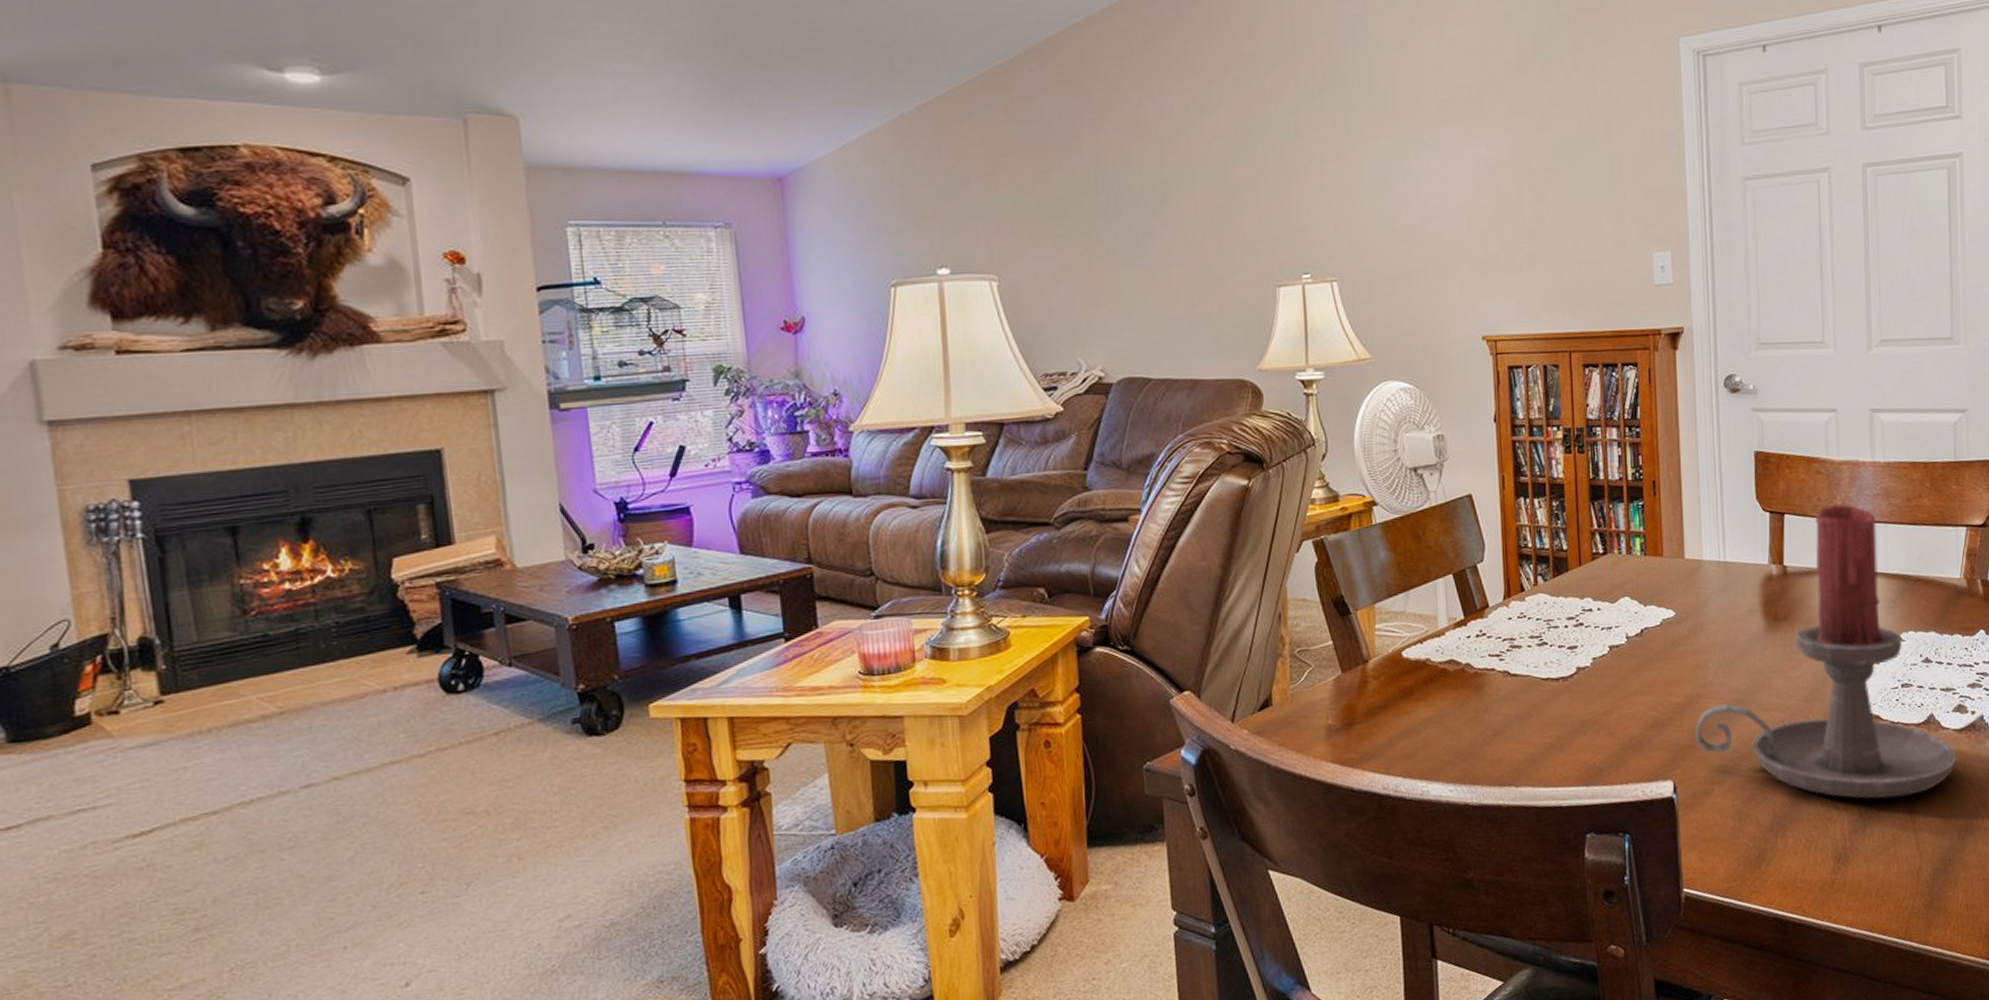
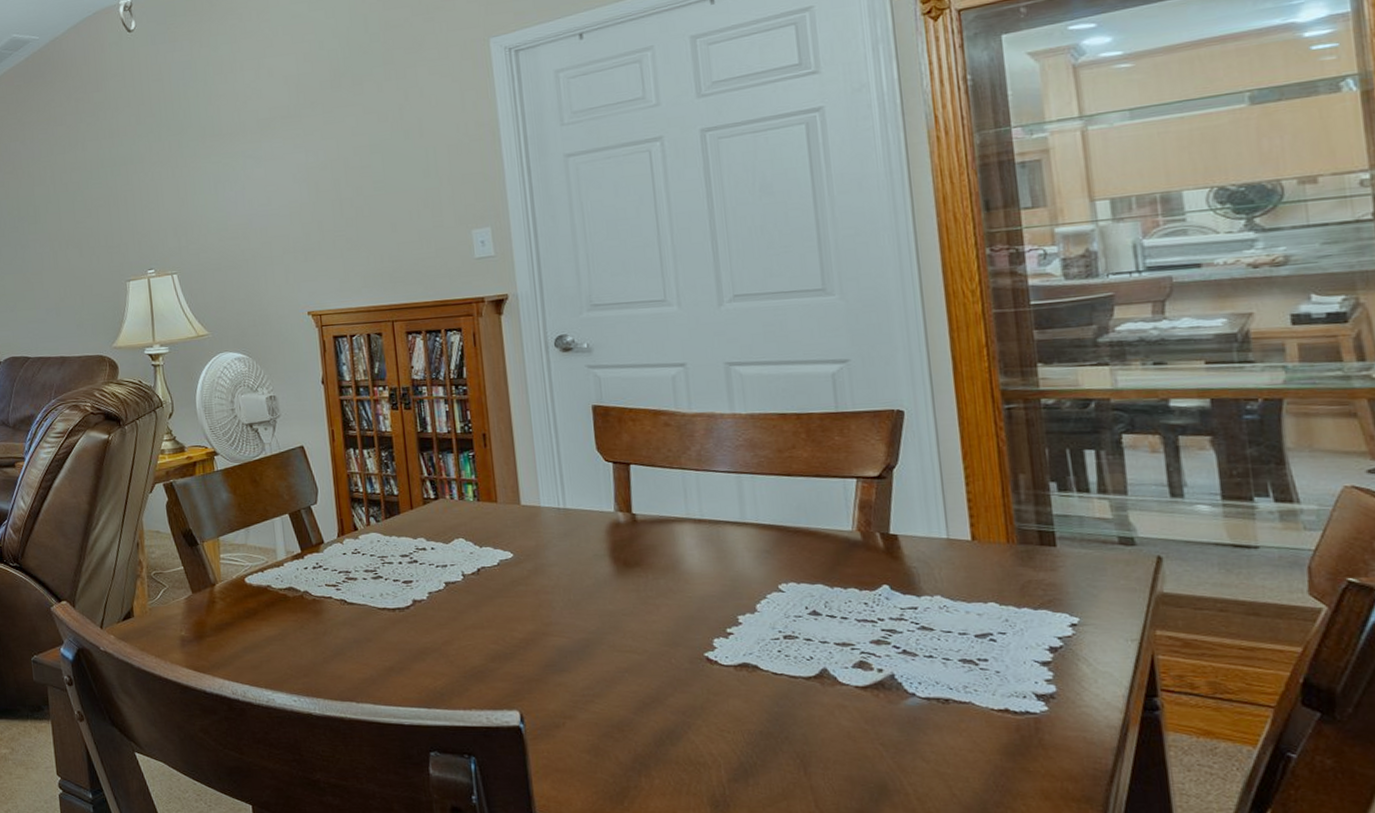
candle holder: present [1694,504,1956,799] -> none [540,455,861,750]

